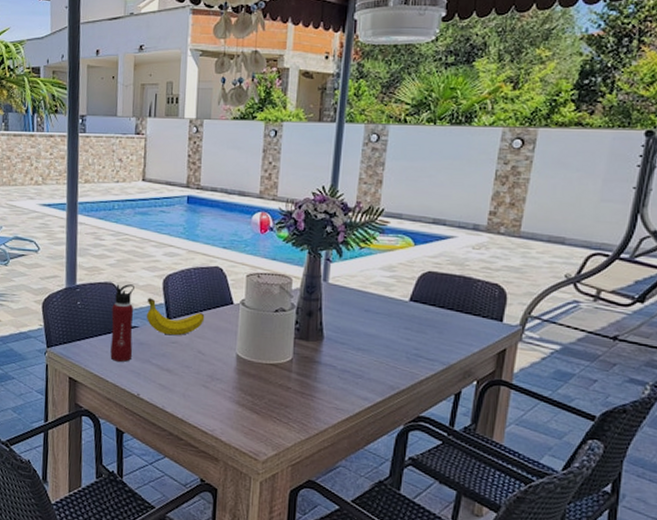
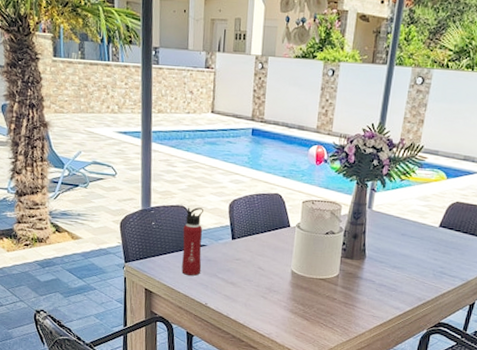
fruit: present [146,298,205,336] -> none [213,220,265,254]

